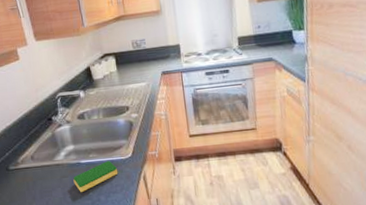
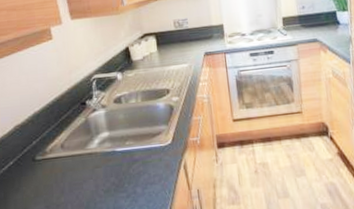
dish sponge: present [73,161,118,192] -> none [107,148,157,184]

